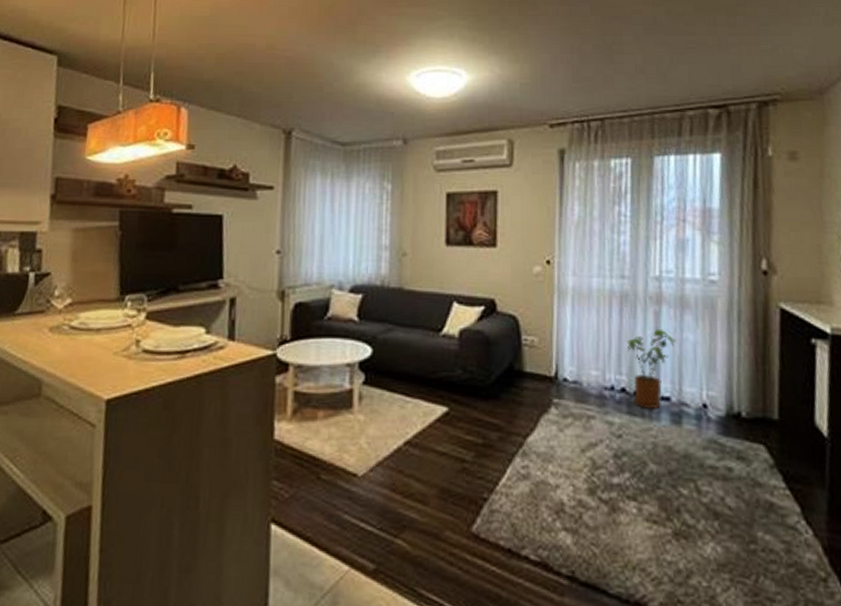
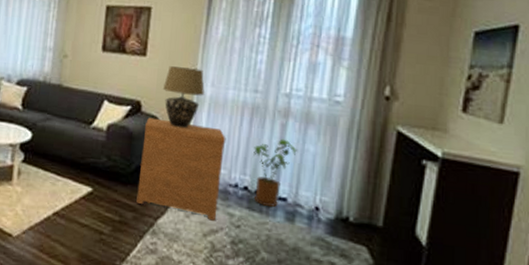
nightstand: none [500,317,596,432] -> present [136,117,226,221]
table lamp: none [518,256,566,327] -> present [162,66,205,129]

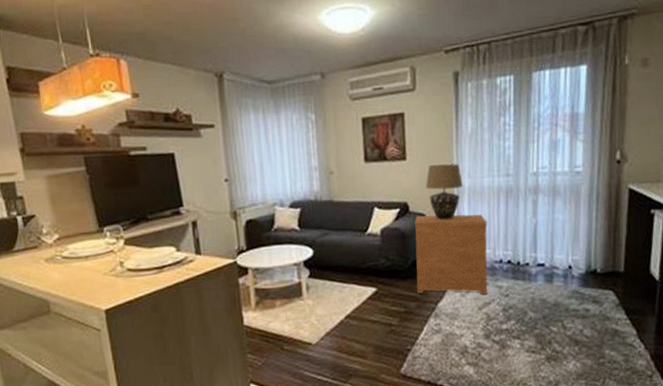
house plant: present [253,138,298,207] -> none [512,213,549,275]

